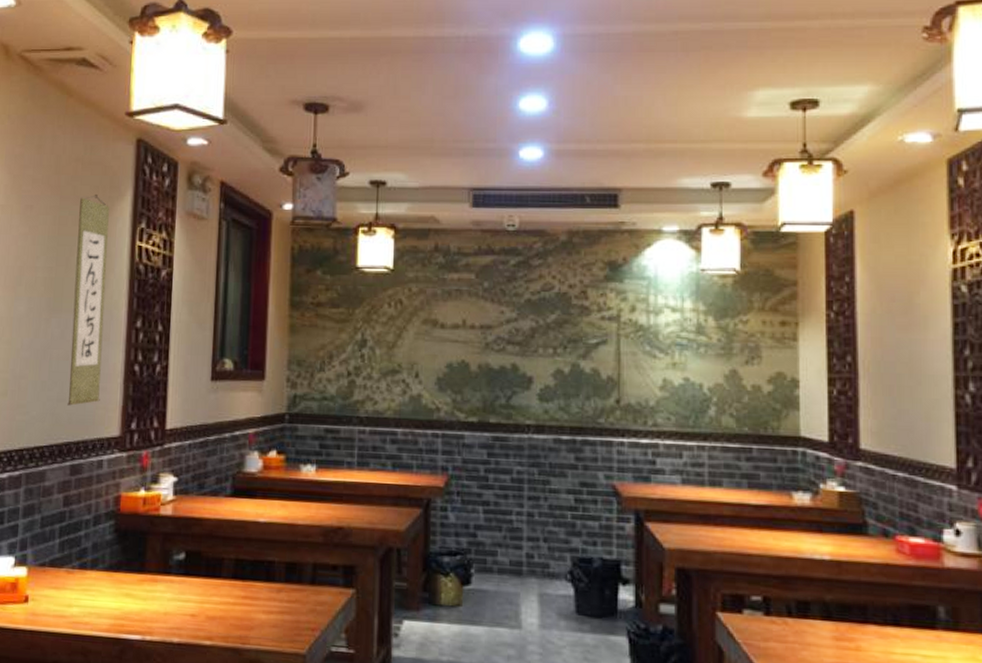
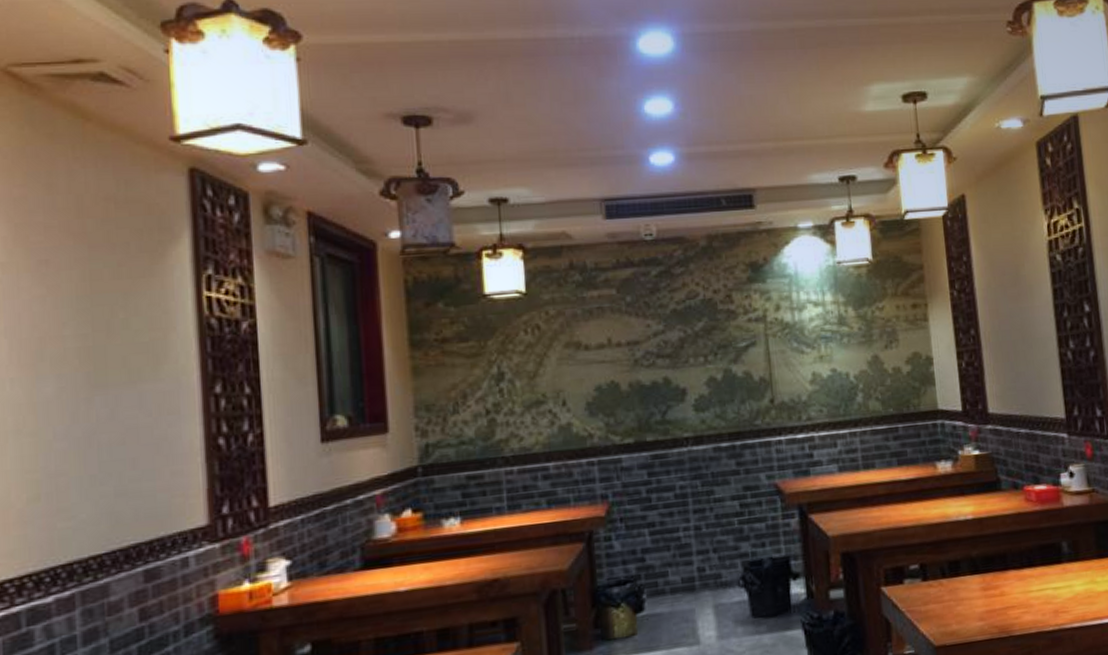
wall scroll: present [67,195,109,406] -> none [118,239,176,500]

